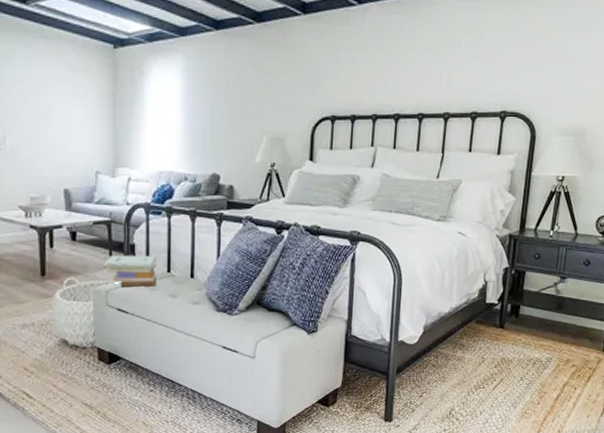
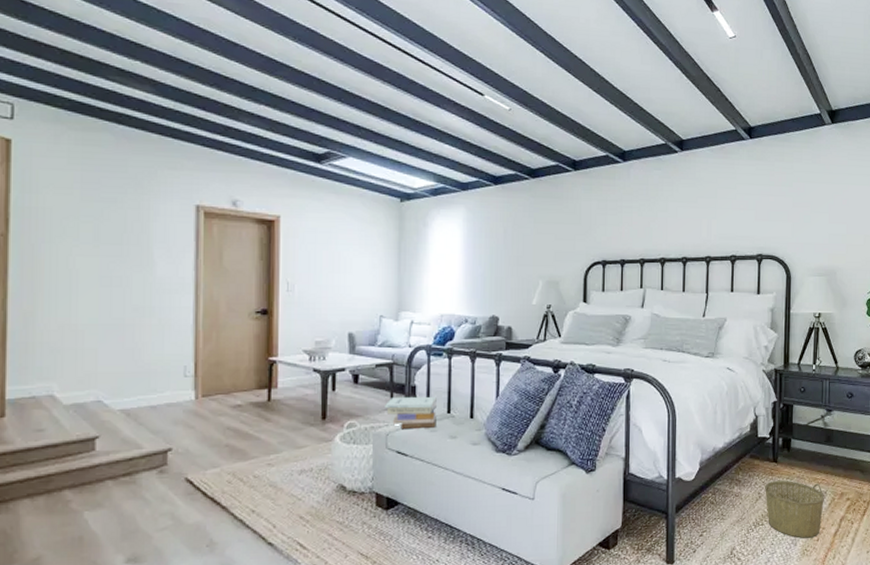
basket: none [488,346,549,402] -> present [765,481,824,539]

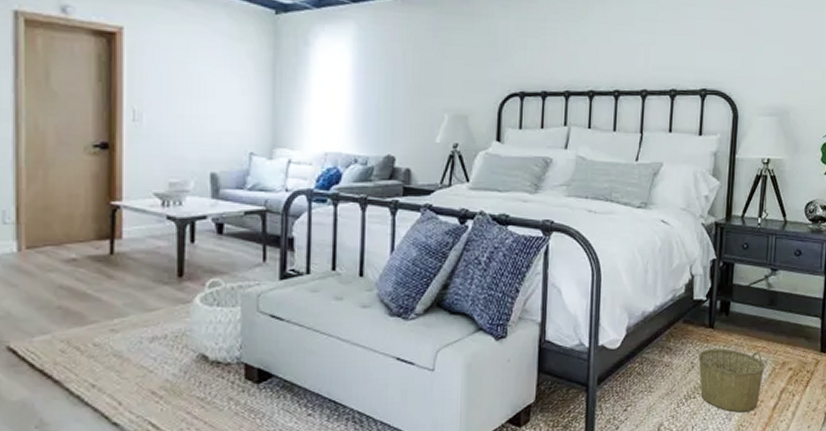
books: present [385,396,437,430] -> none [256,250,319,290]

